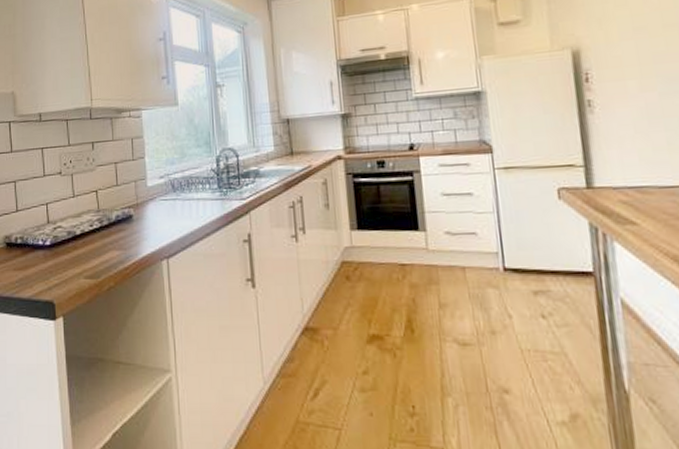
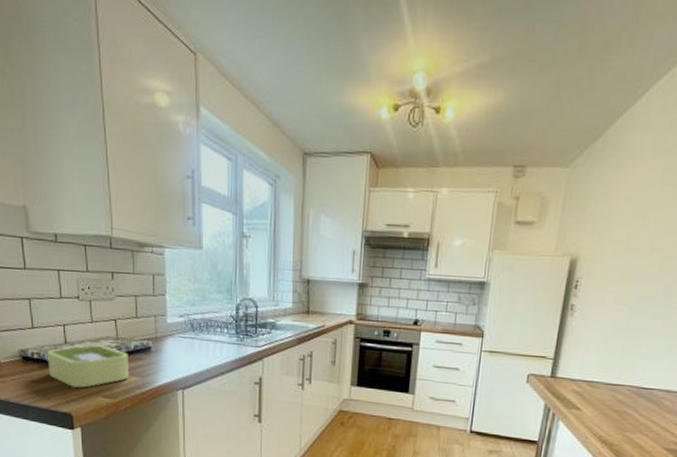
soap dish: none [30,220,112,272] -> present [47,344,130,388]

